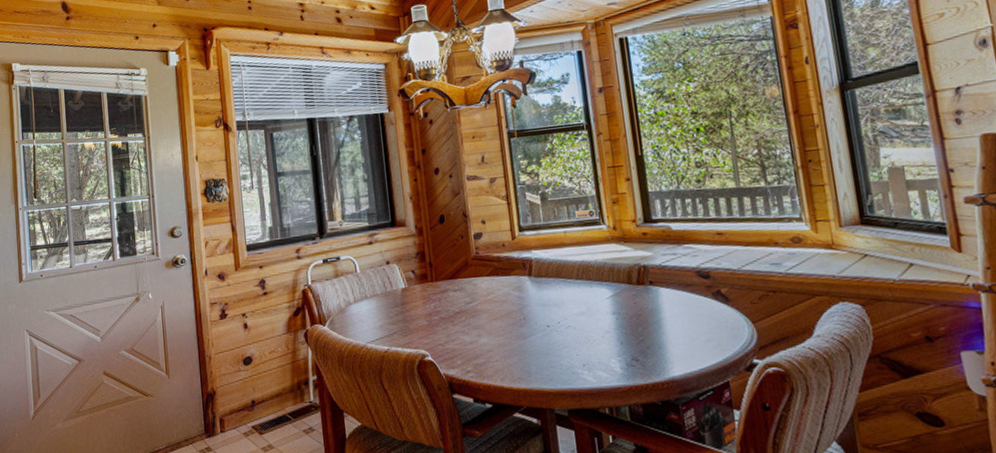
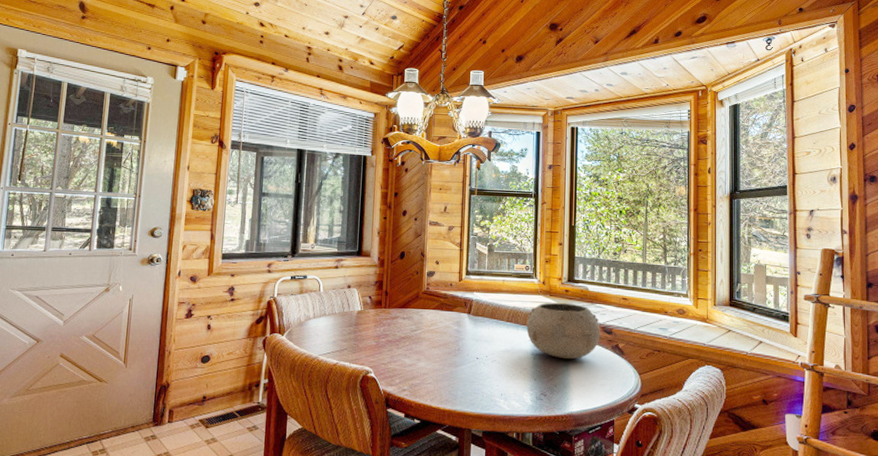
bowl: none [601,248,696,316] -> present [526,302,600,360]

